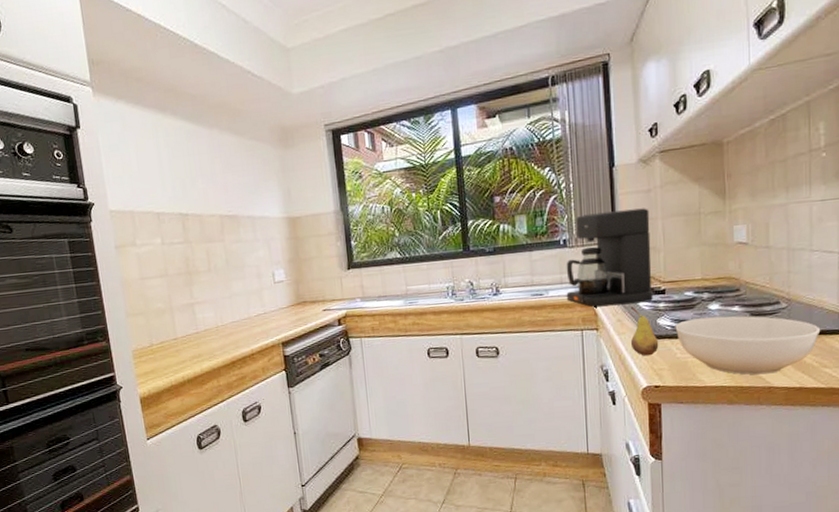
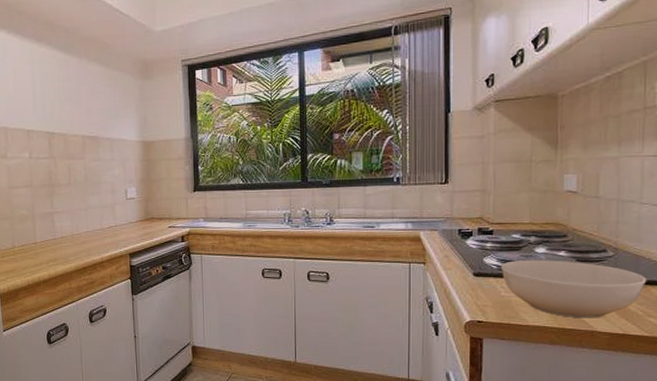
coffee maker: present [566,208,653,308] -> none [396,153,482,243]
fruit: present [630,306,659,356] -> none [456,244,484,292]

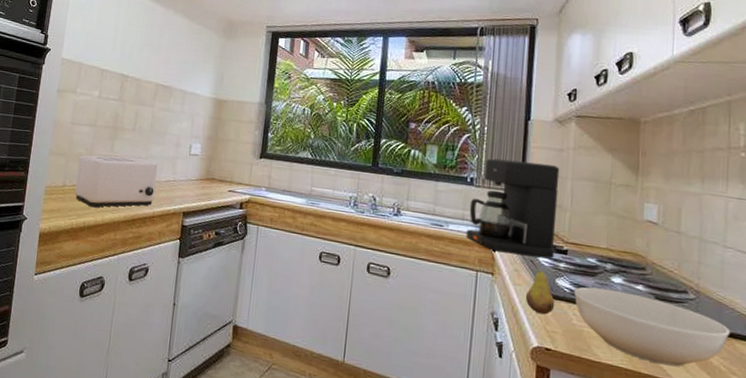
toaster: none [22,210,100,263] -> present [74,155,158,208]
coffee maker: none [396,153,482,243] -> present [465,158,560,259]
fruit: none [456,244,484,292] -> present [525,259,555,315]

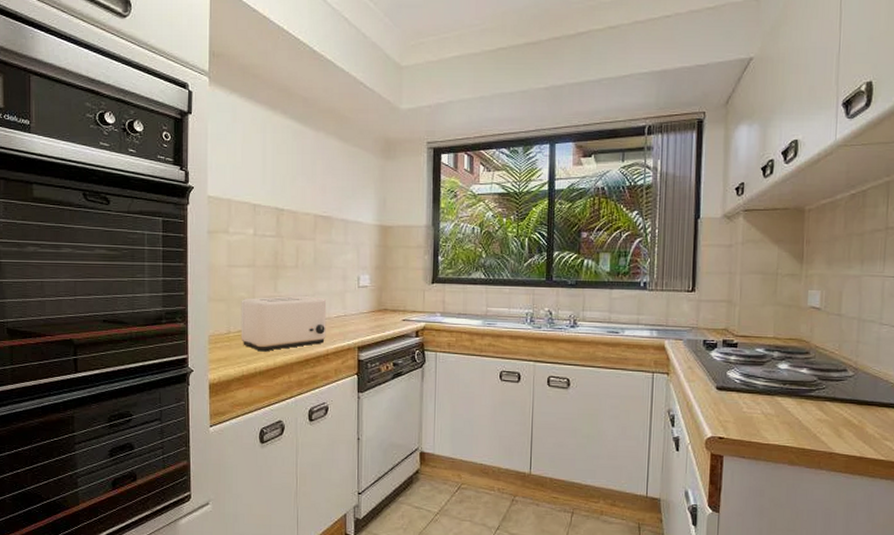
coffee maker: present [465,158,560,259] -> none [641,260,729,353]
fruit: present [525,259,555,315] -> none [699,356,727,407]
bowl: present [573,286,731,367] -> none [743,375,885,440]

